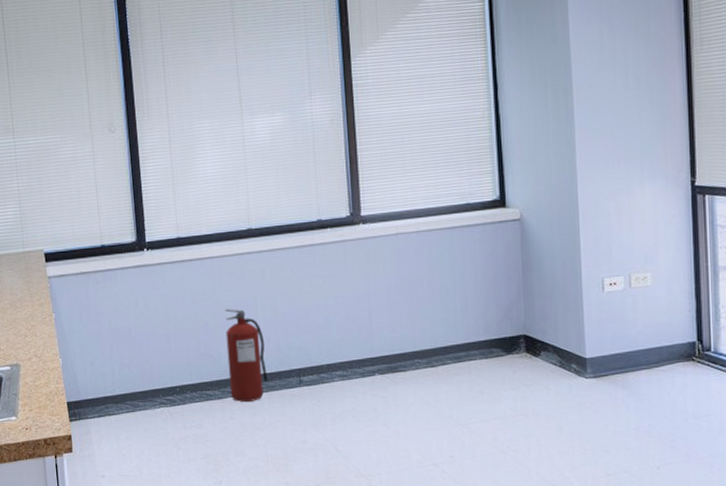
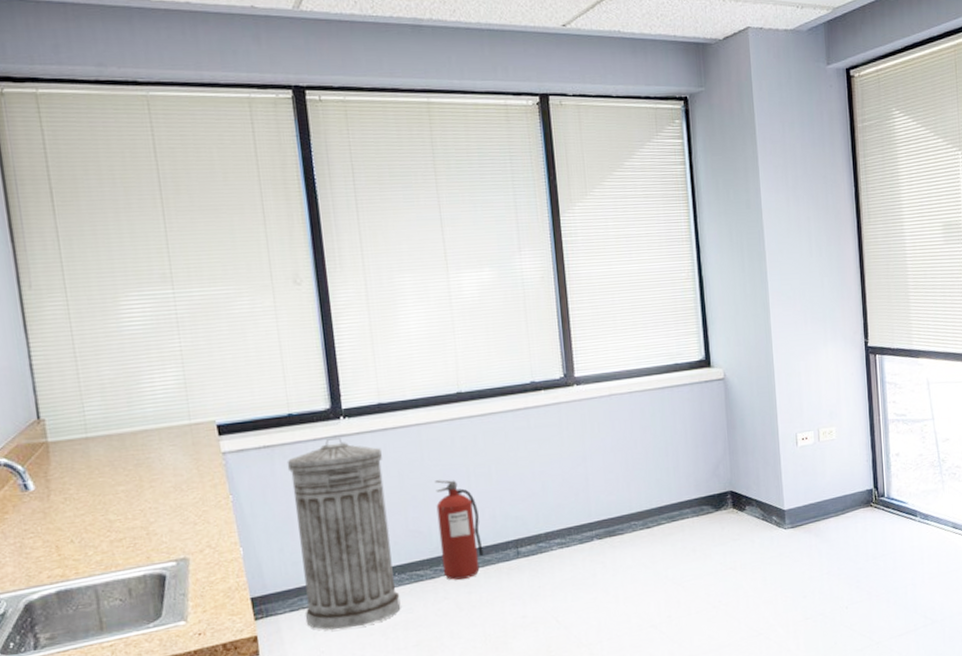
trash can: none [99,267,192,437] -> present [287,437,401,630]

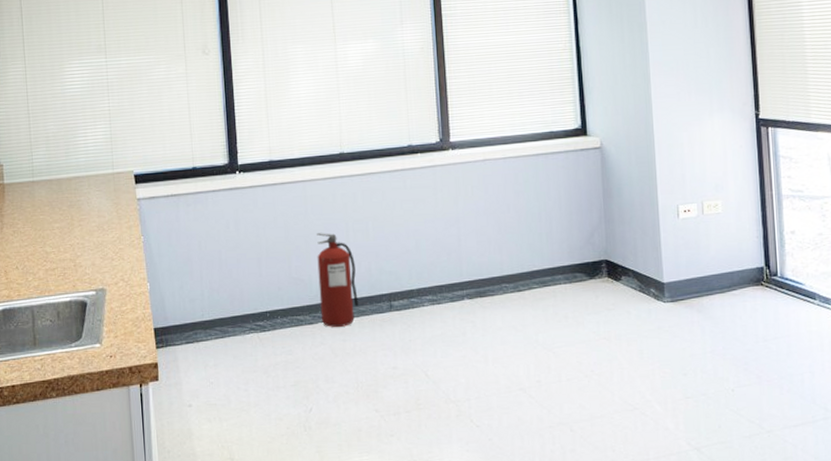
trash can: present [287,437,401,630] -> none [189,189,282,364]

